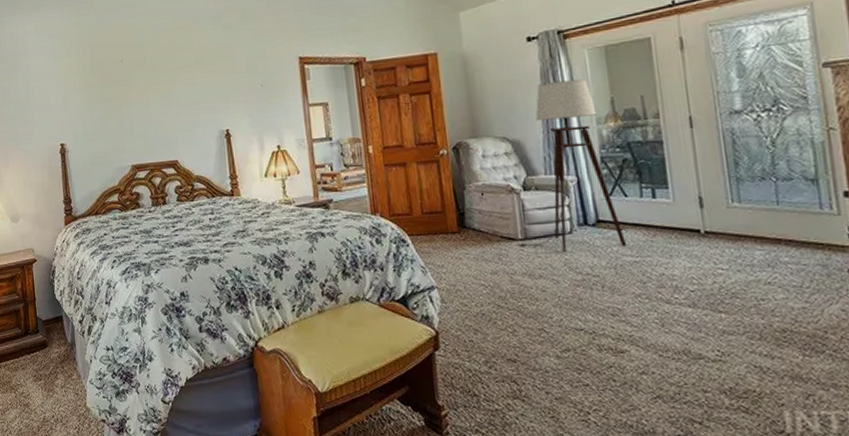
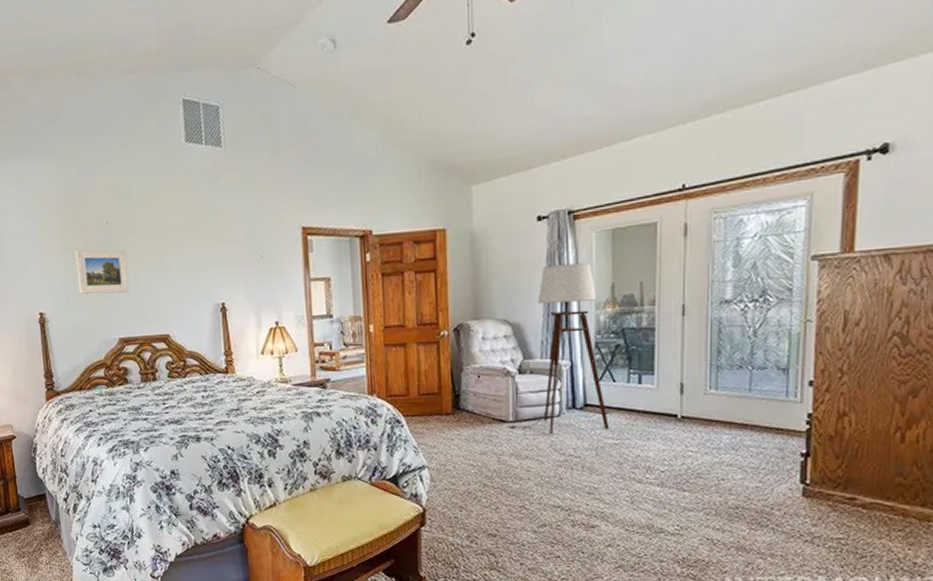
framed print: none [93,84,142,126] -> present [74,249,131,294]

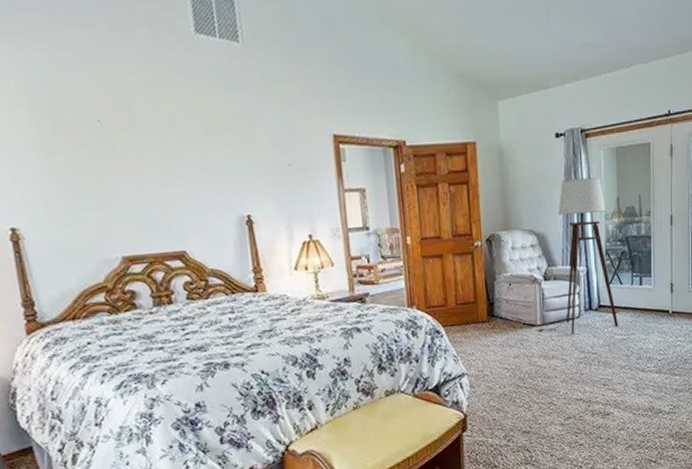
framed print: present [74,249,131,294] -> none [56,151,134,206]

